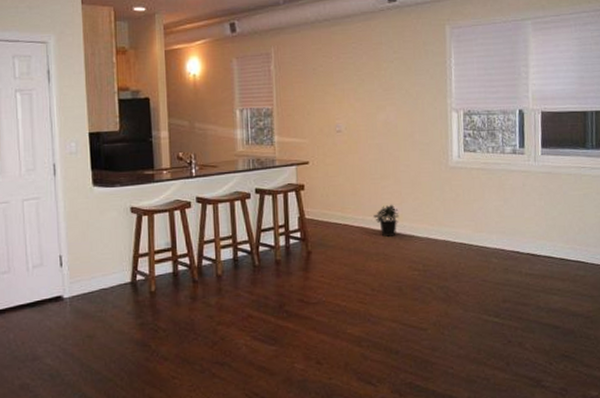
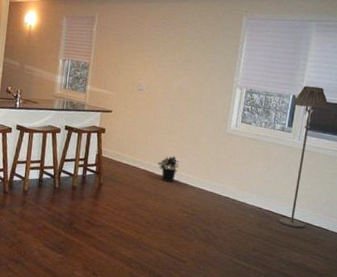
floor lamp: none [521,95,563,266] -> present [278,85,329,228]

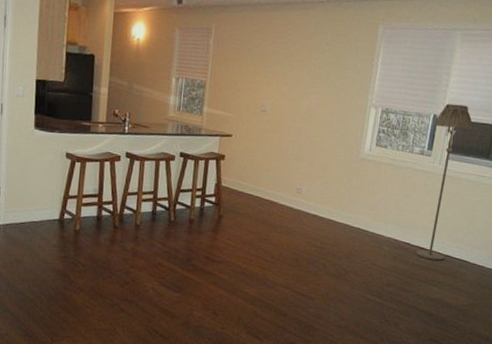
potted plant: present [158,156,179,182] -> none [283,184,307,213]

